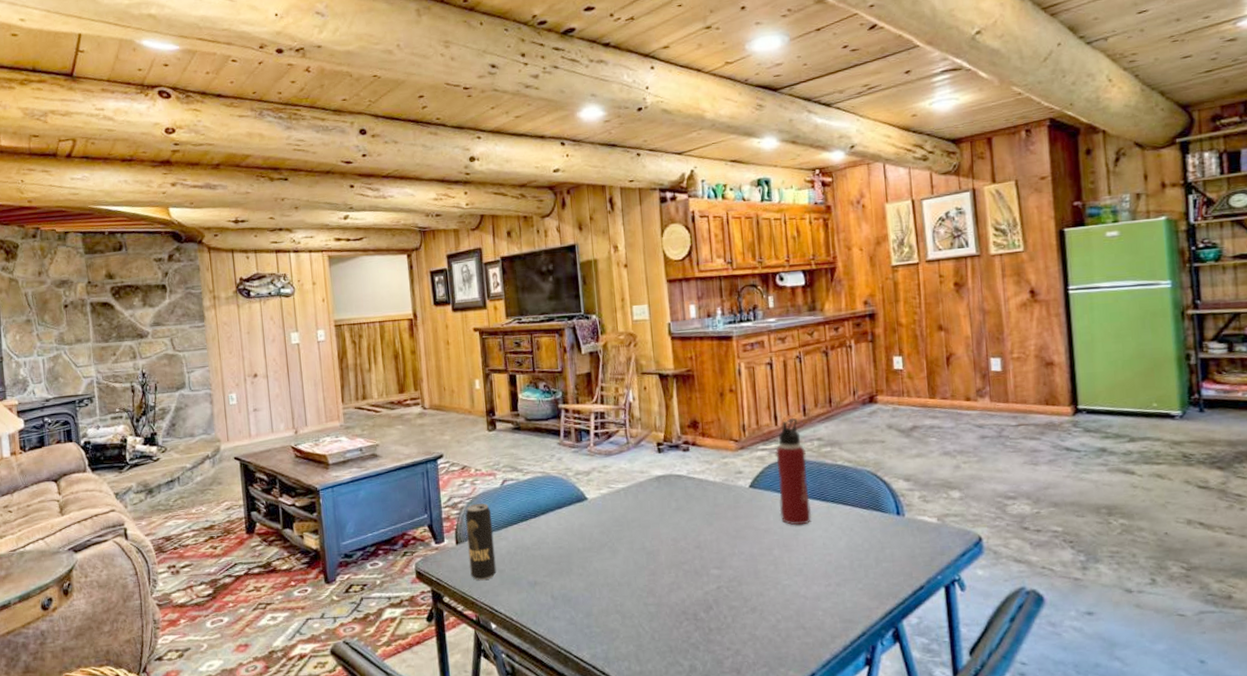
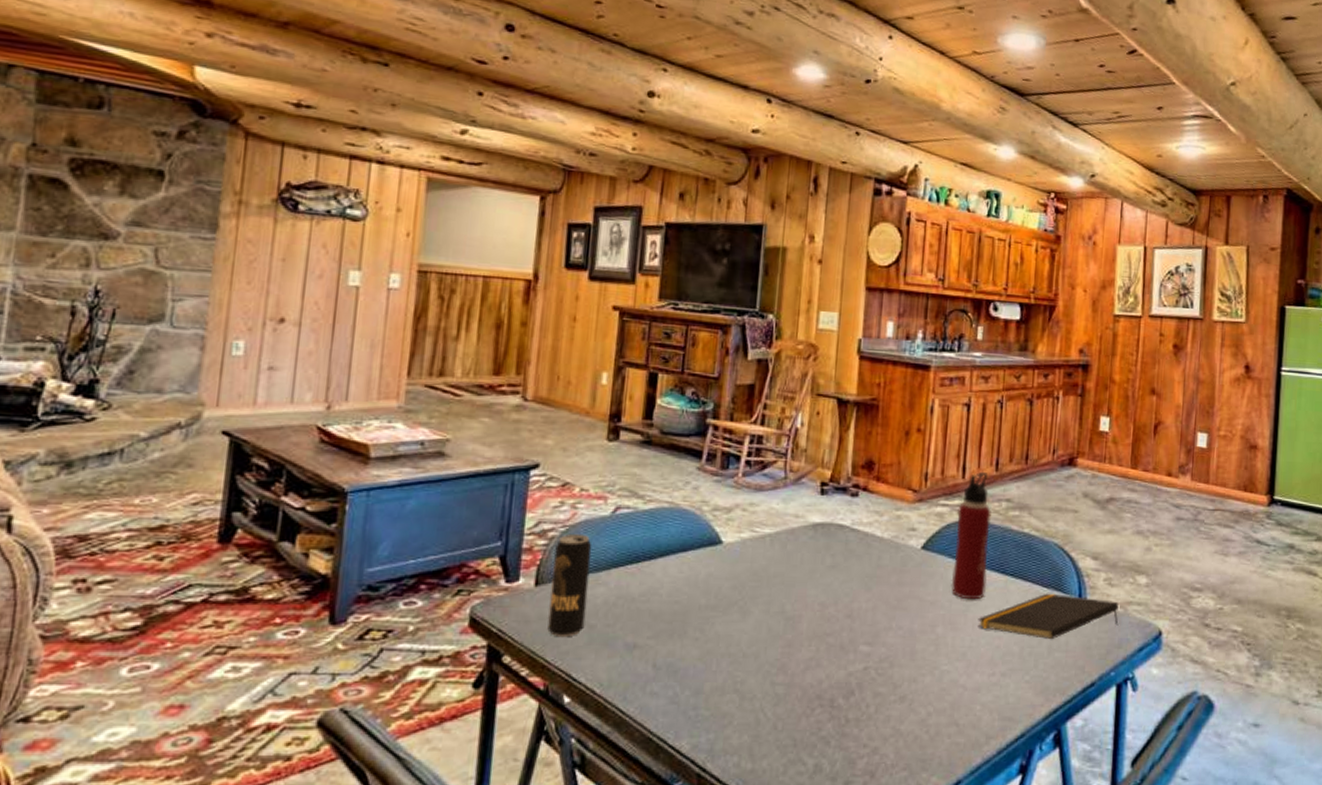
notepad: none [808,513,939,552] -> present [977,593,1119,639]

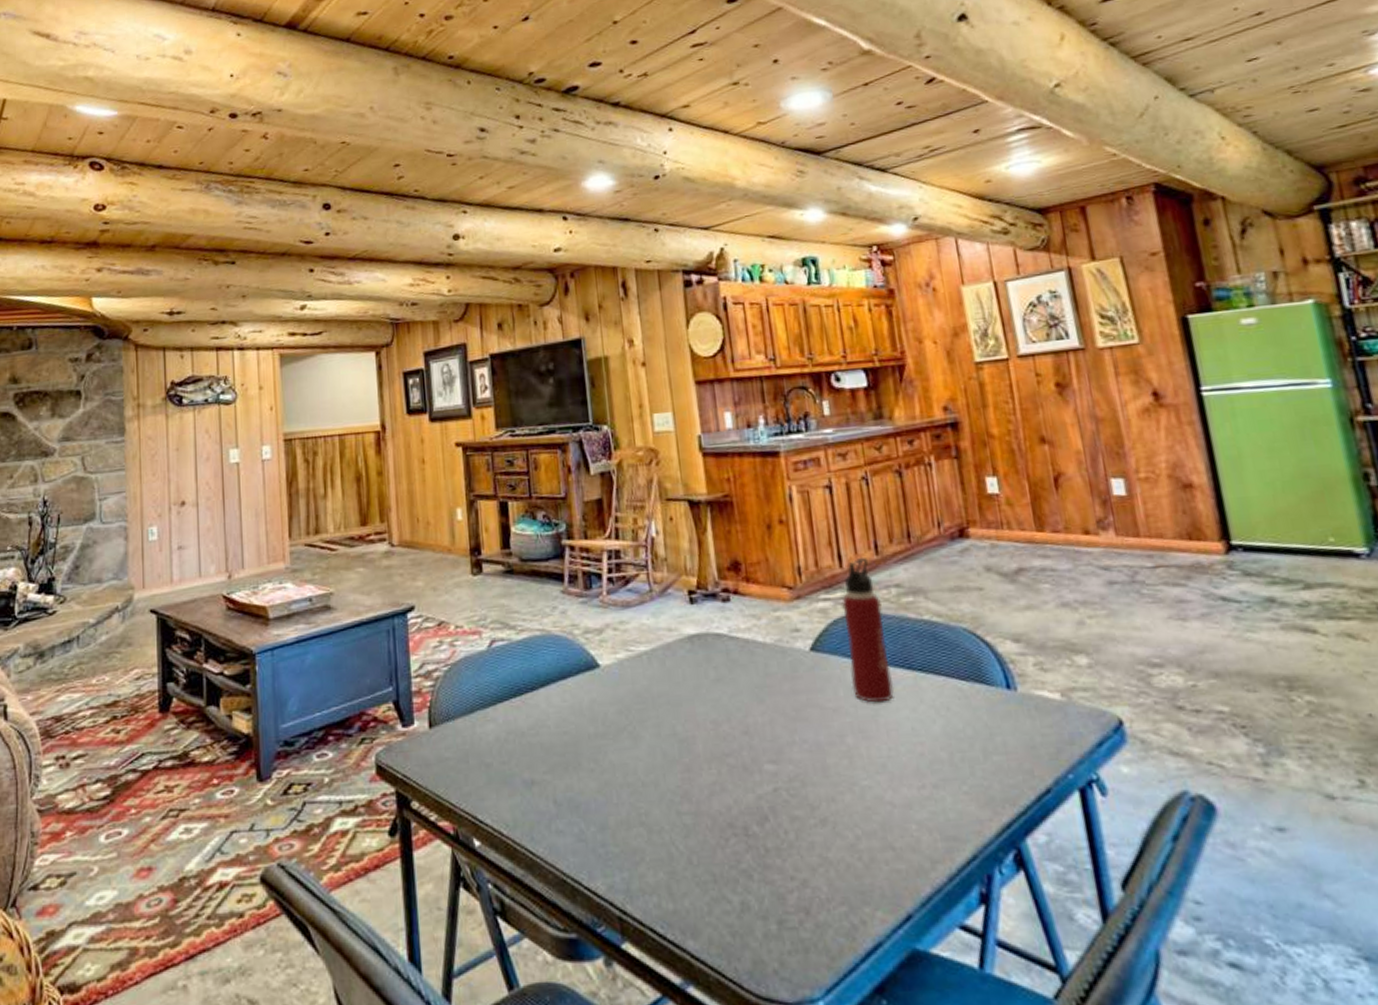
beverage can: present [547,533,592,638] -> none [441,671,482,779]
notepad: present [977,593,1119,639] -> none [891,686,1065,741]

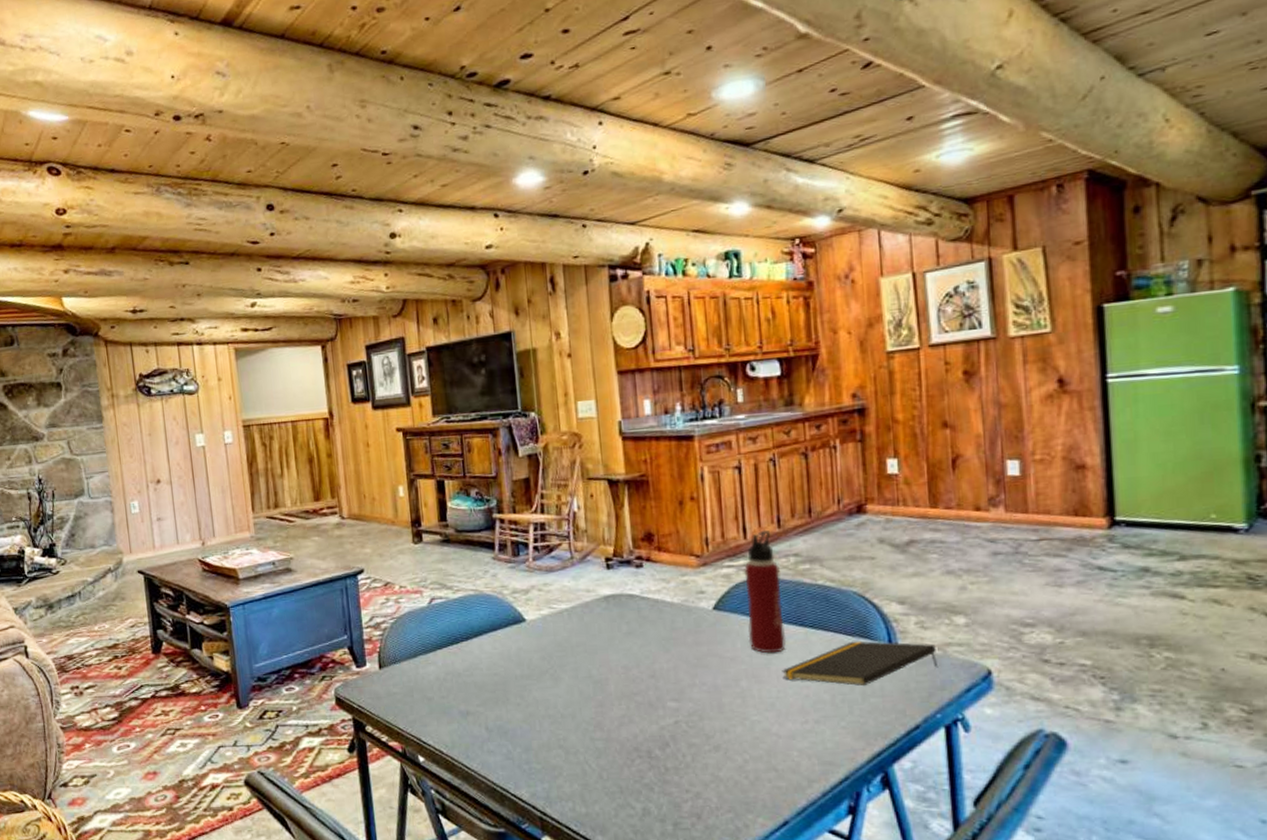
notepad: none [891,686,1065,741] -> present [782,641,939,686]

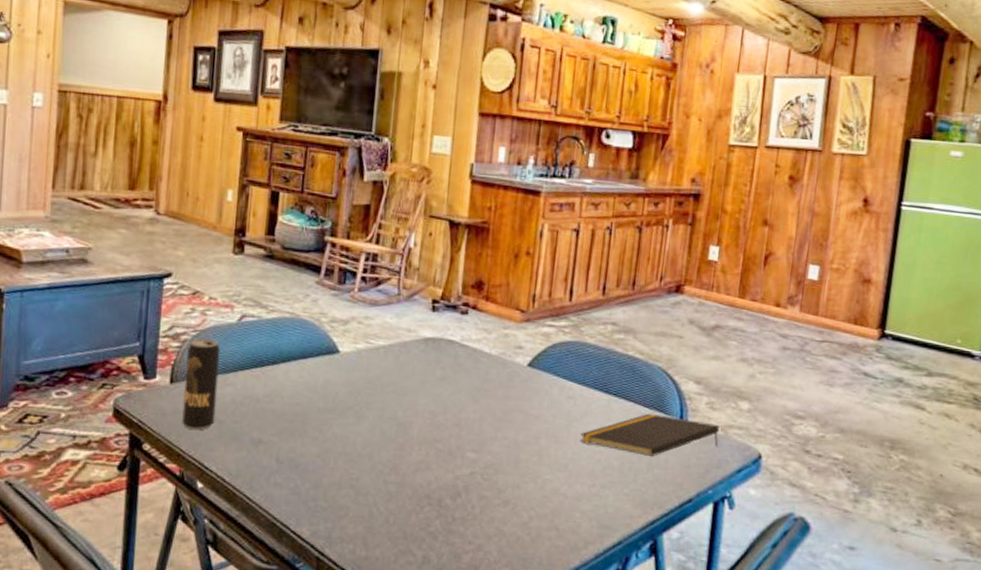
beverage can: none [389,623,424,709] -> present [182,337,221,431]
water bottle: present [744,529,786,654] -> none [555,295,597,416]

